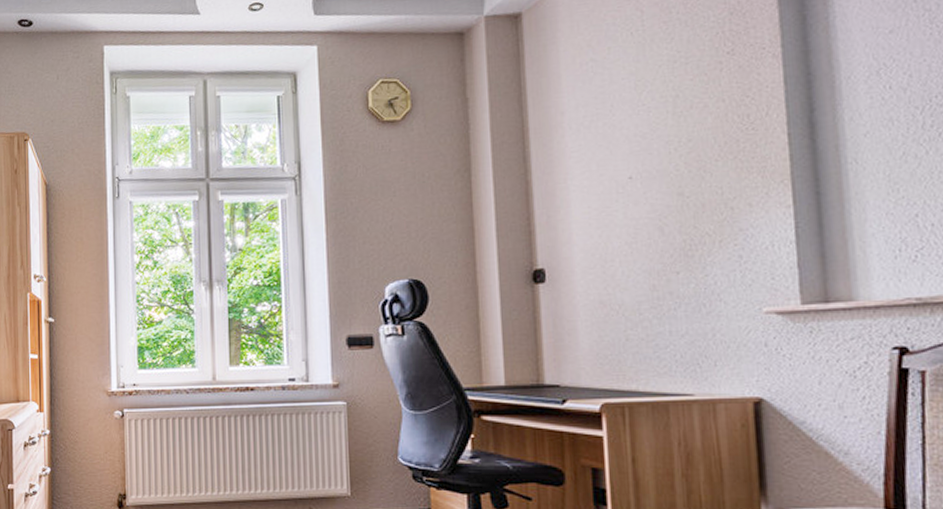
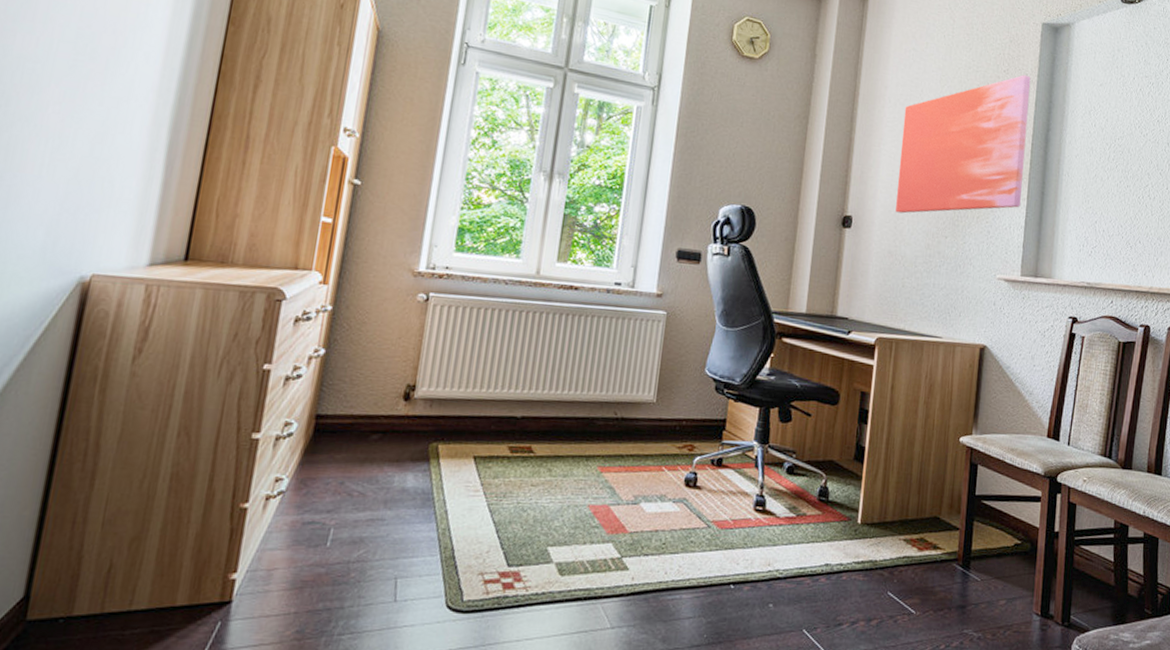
wall art: none [592,49,784,255] -> present [895,75,1031,214]

